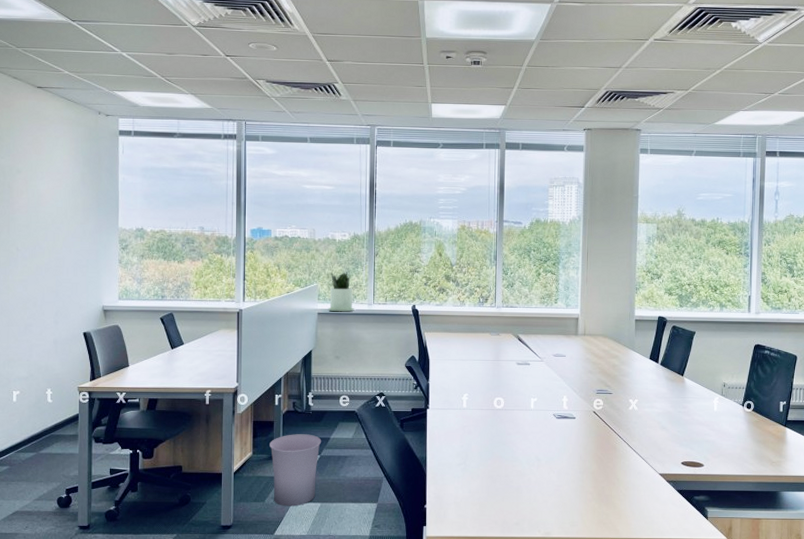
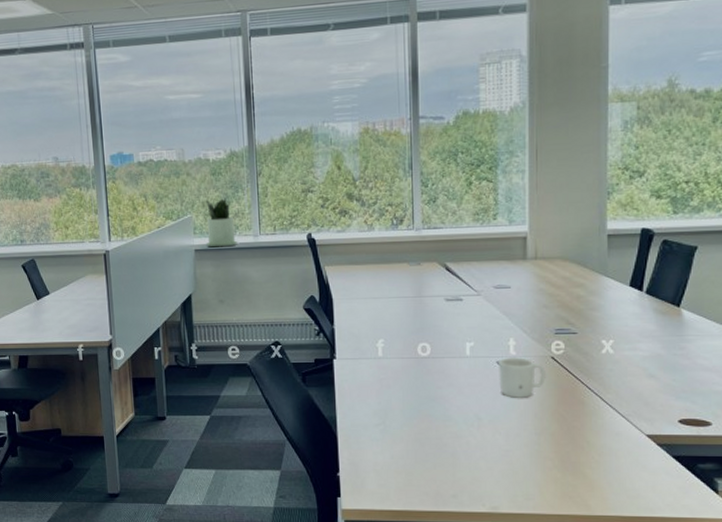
waste bin: present [270,434,322,506] -> none [152,392,211,473]
mug: none [554,410,589,443] -> present [498,356,546,398]

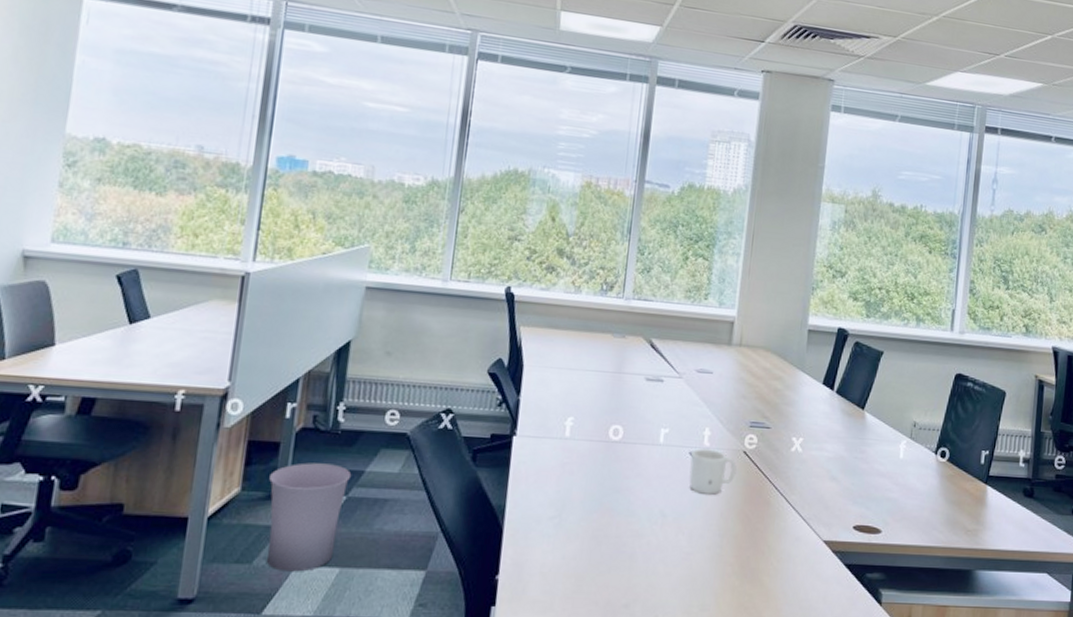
waste bin: none [152,392,211,473] -> present [266,462,352,572]
planter: present [205,198,238,248] -> none [381,229,423,290]

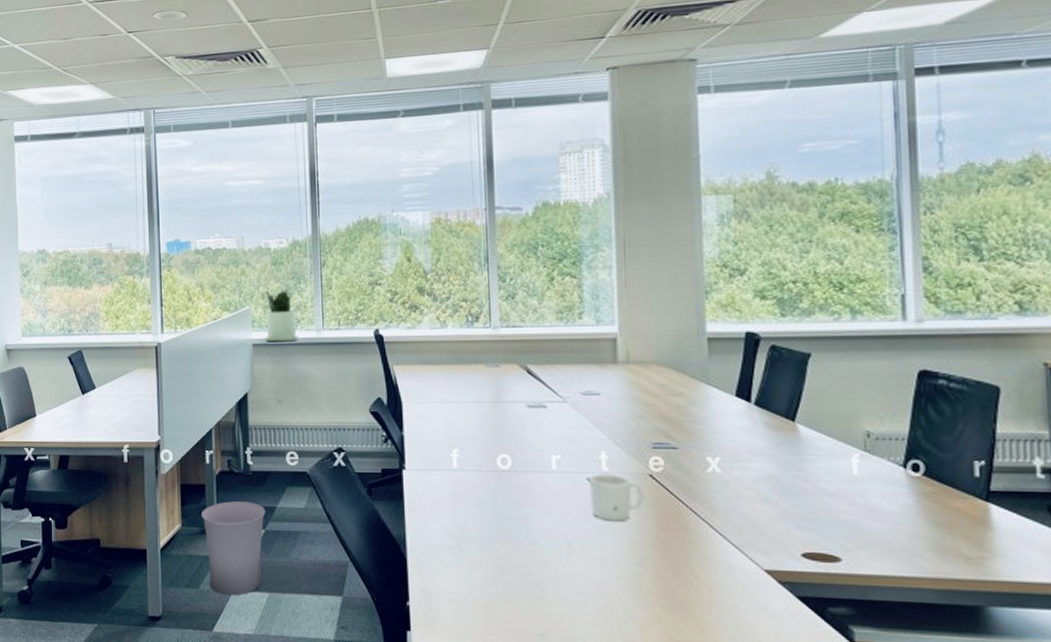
planter: none [381,229,423,290] -> present [264,289,299,342]

